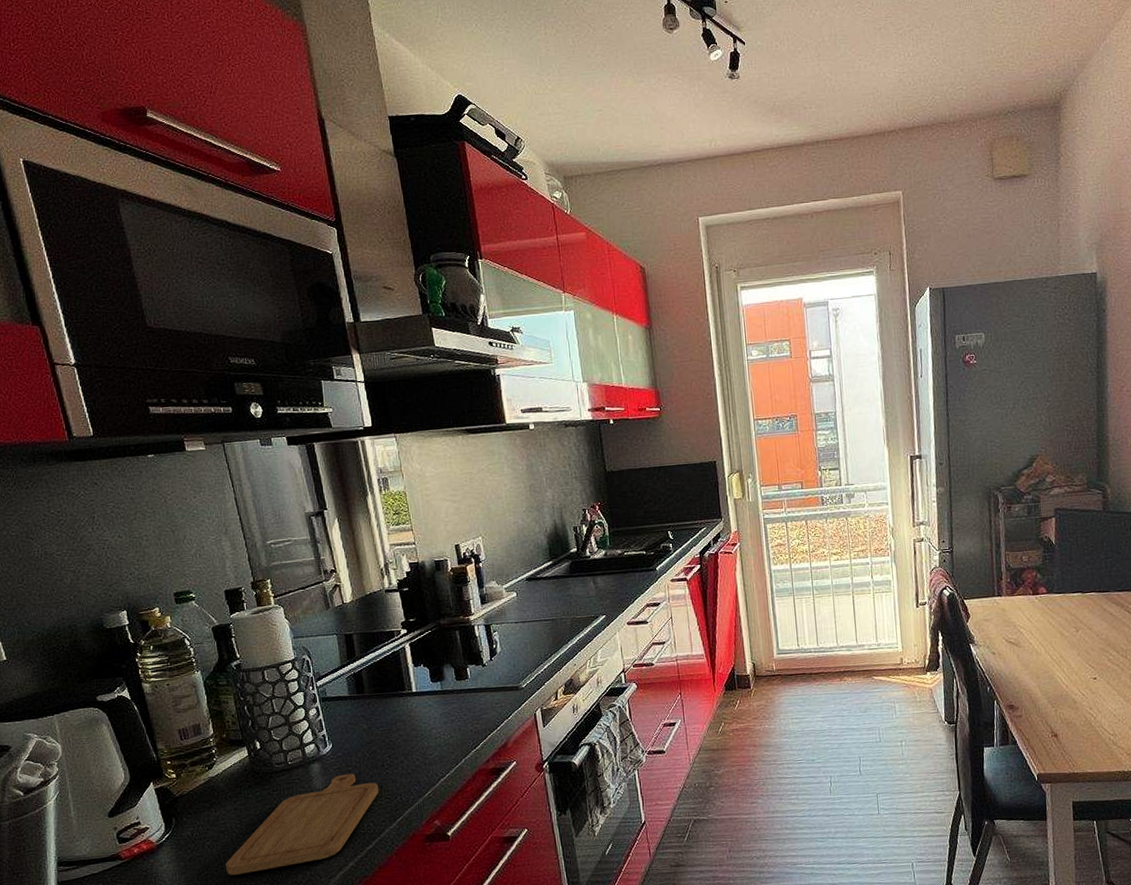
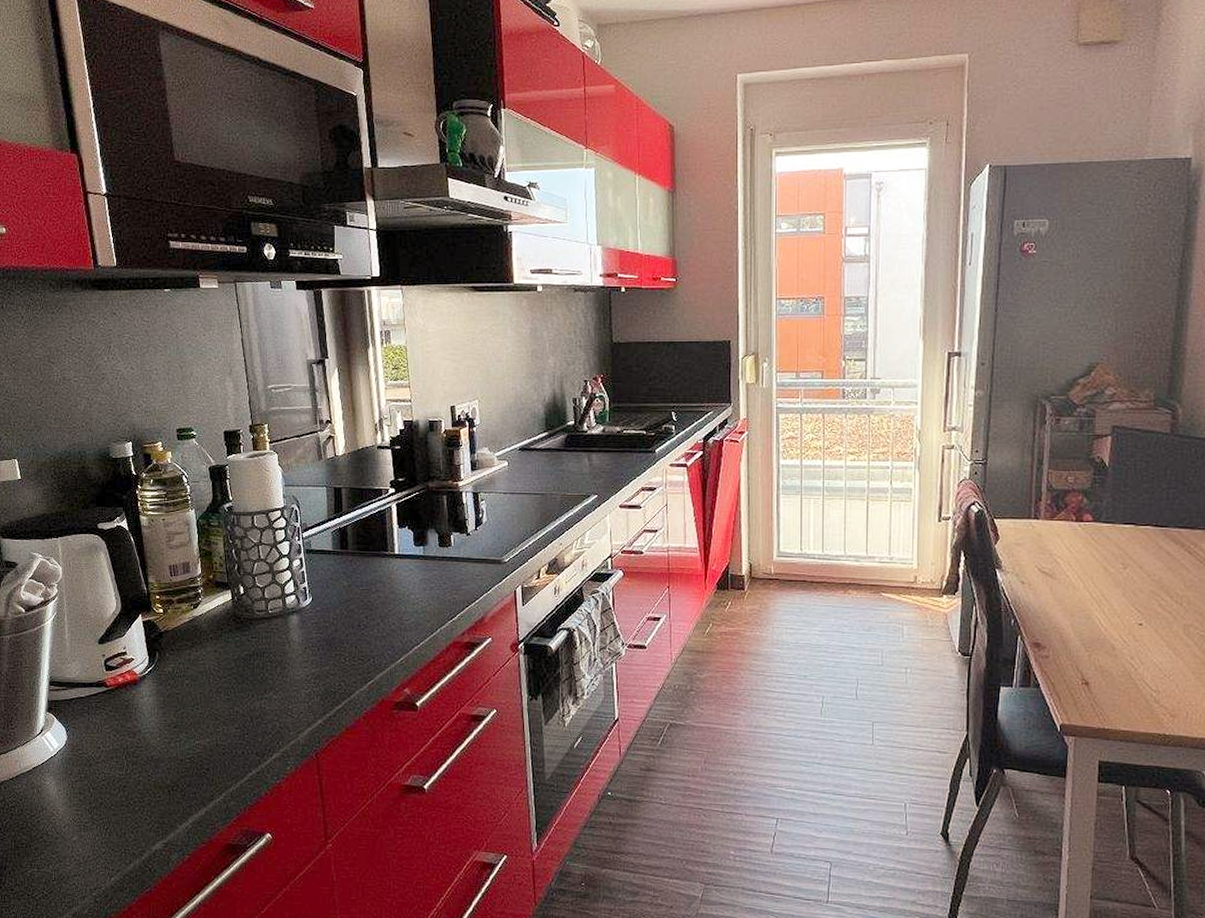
chopping board: present [225,773,379,875] -> none [200,629,353,717]

